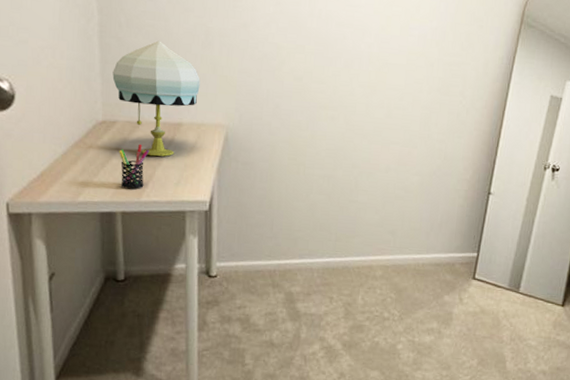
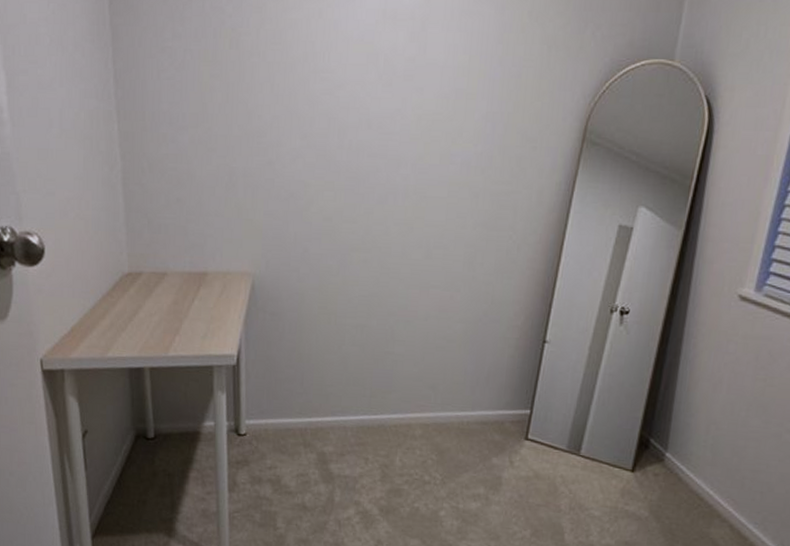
table lamp: present [112,40,200,157] -> none [137,185,225,309]
pen holder: present [119,144,150,189] -> none [145,295,176,343]

